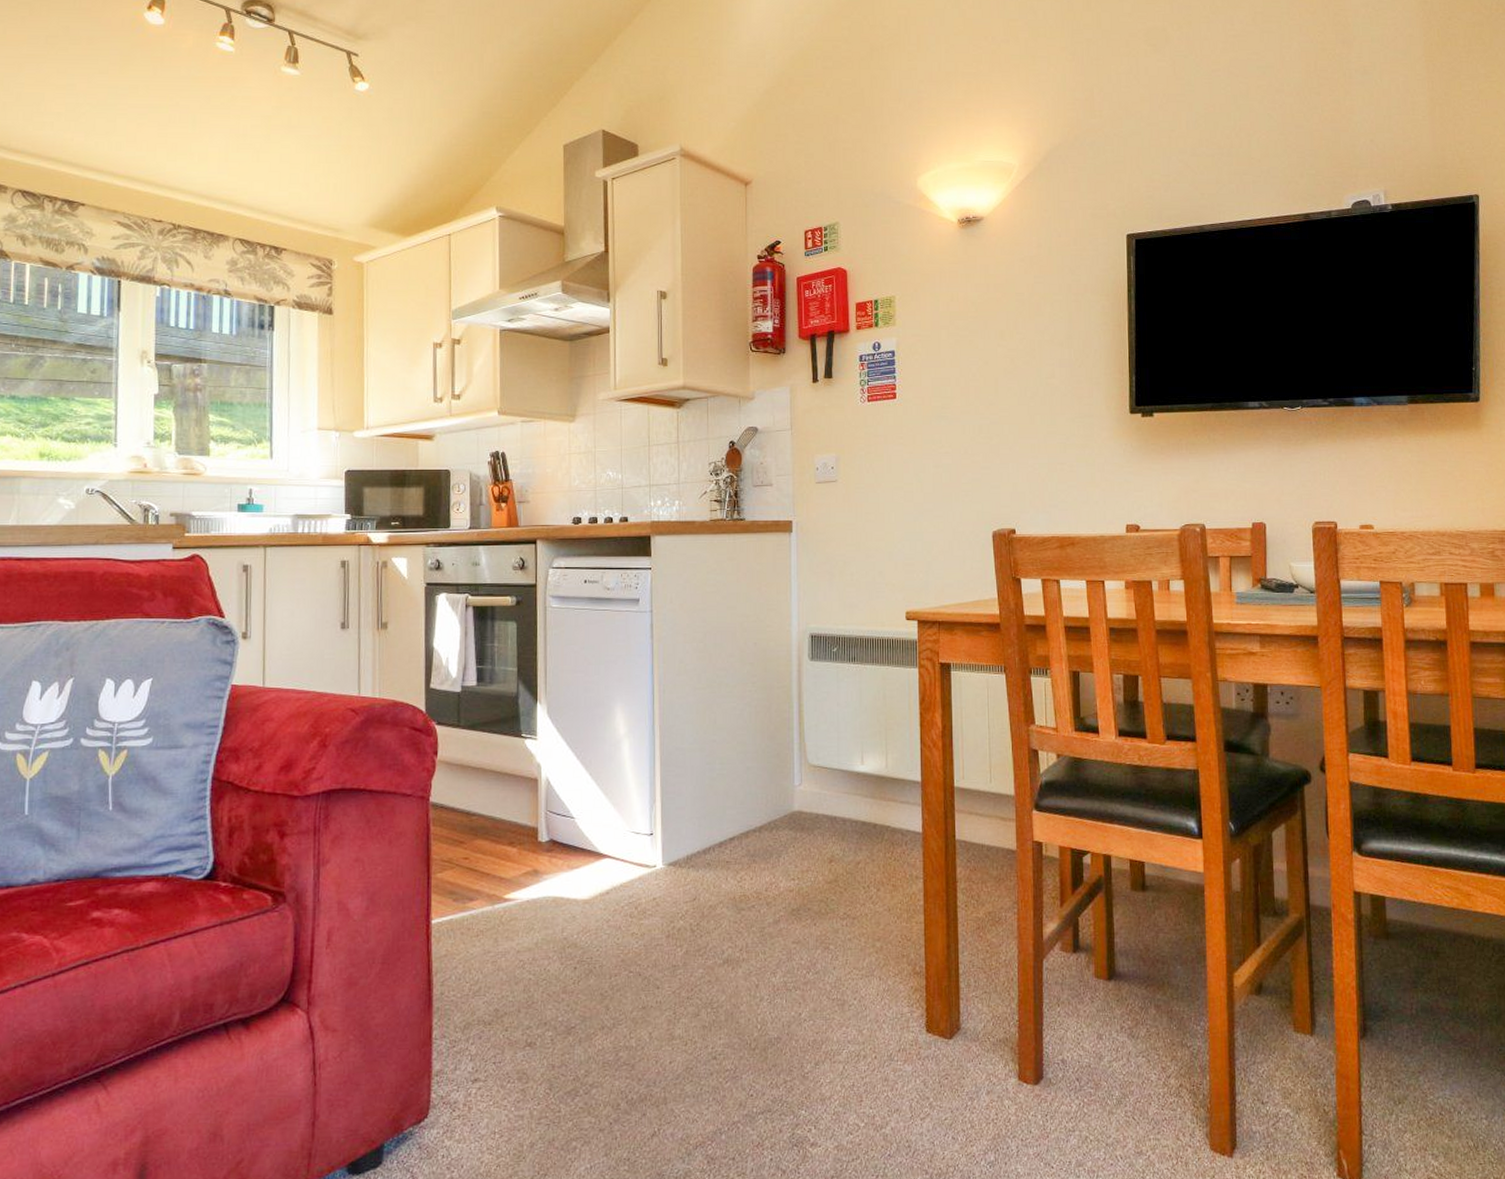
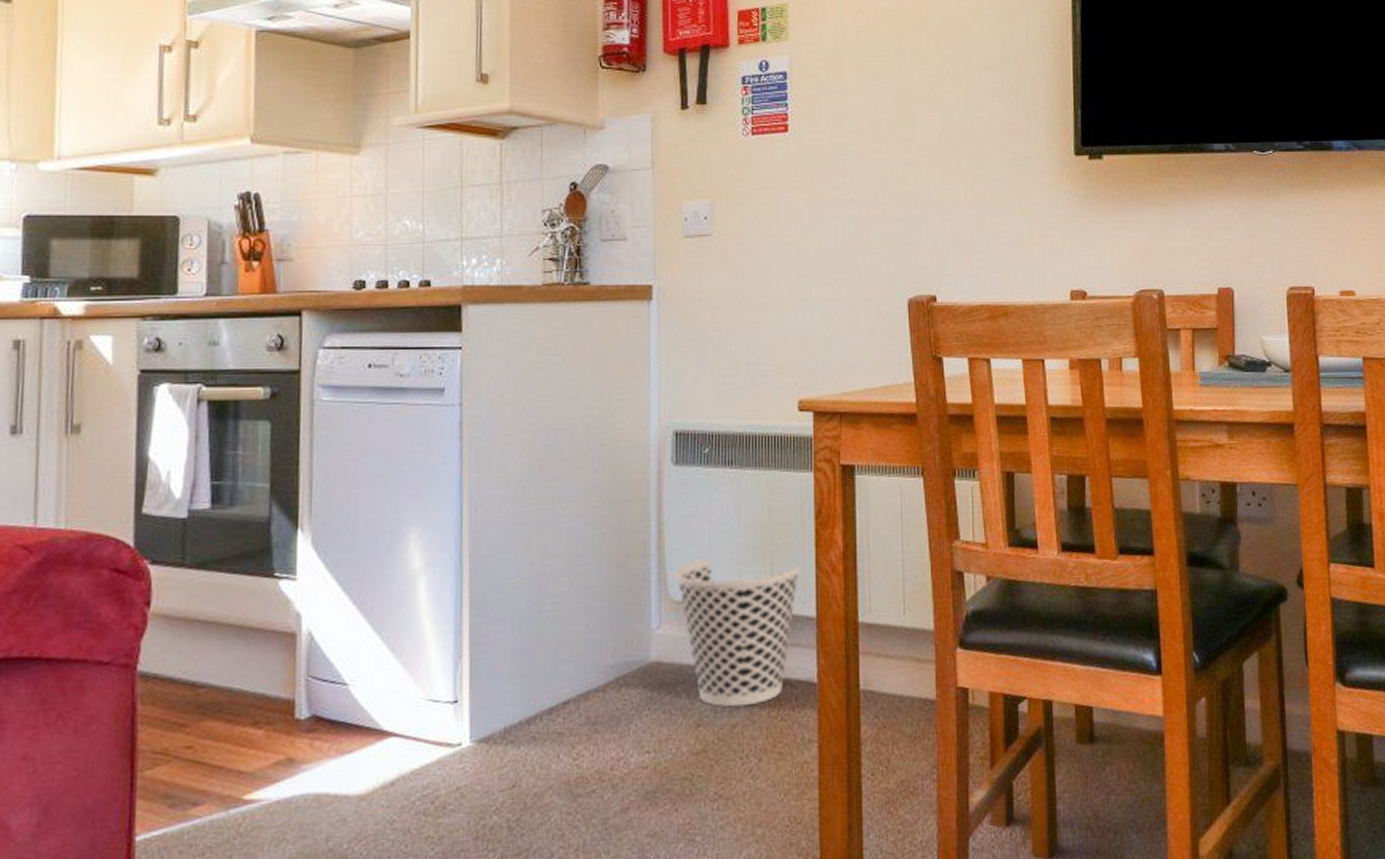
wastebasket: none [811,733,909,848] -> present [673,558,802,707]

